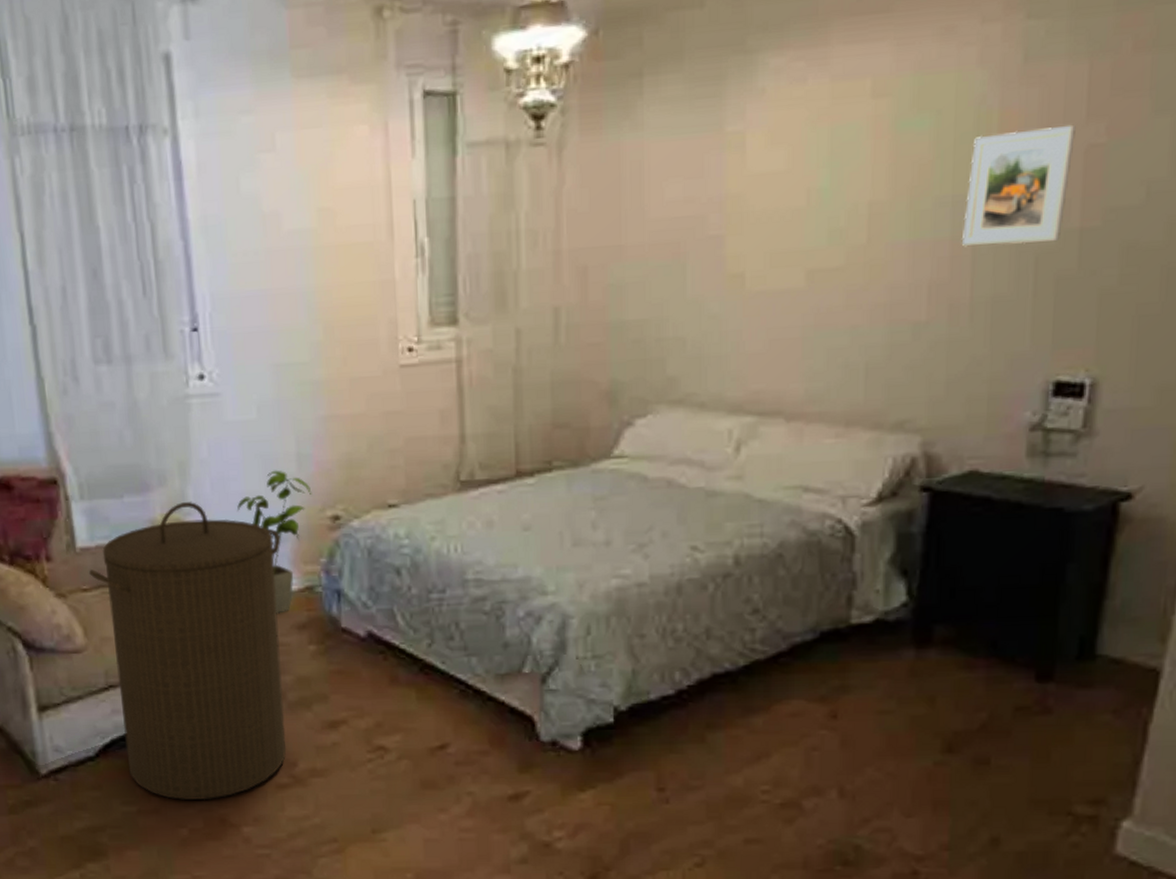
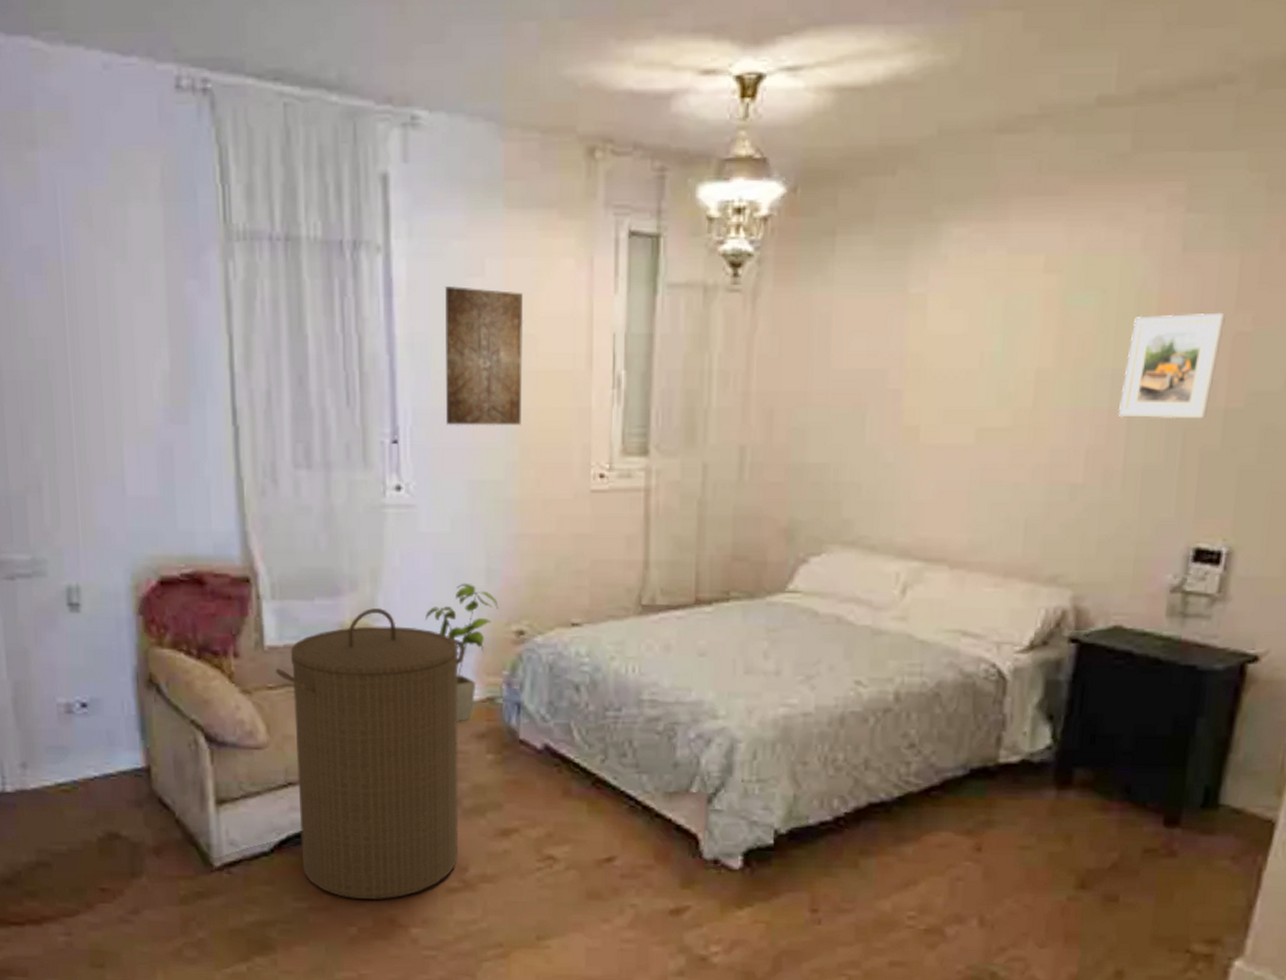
wall art: none [235,164,323,309] -> present [444,286,524,426]

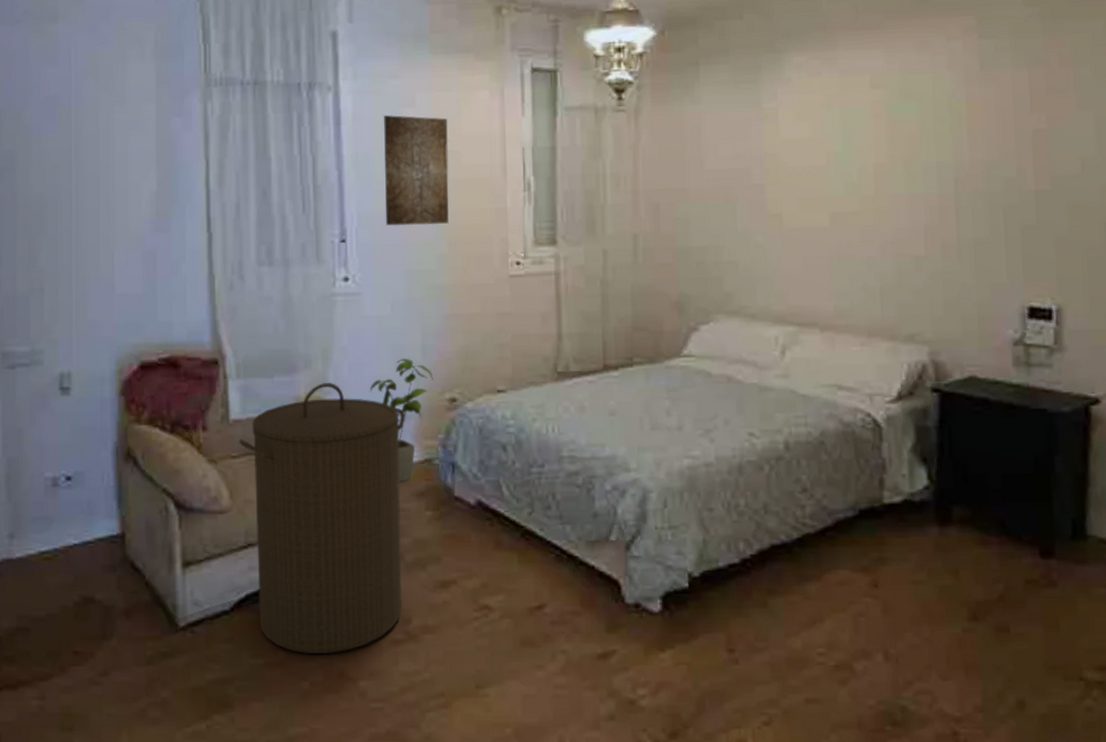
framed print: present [1119,312,1226,419] -> none [947,114,1024,201]

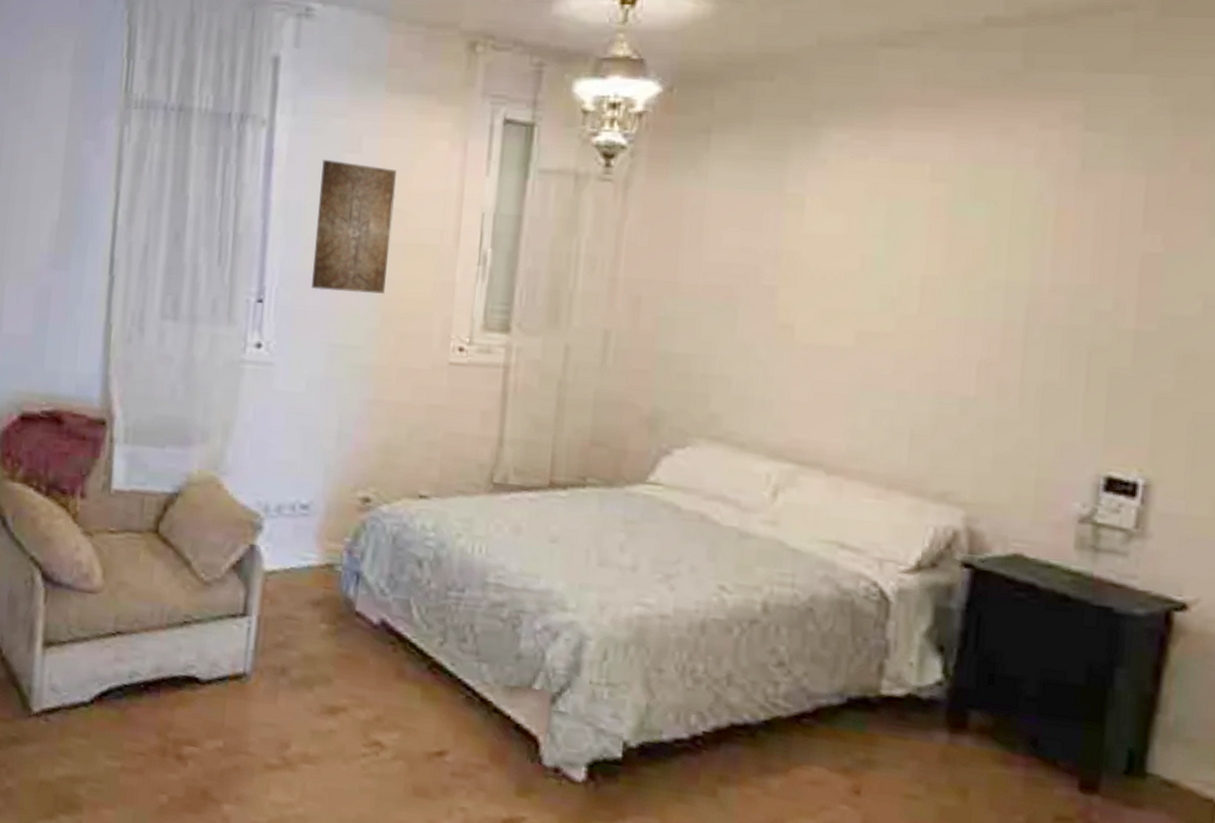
laundry hamper: present [238,382,405,655] -> none [118,461,309,769]
house plant: present [370,358,434,482] -> none [272,444,347,587]

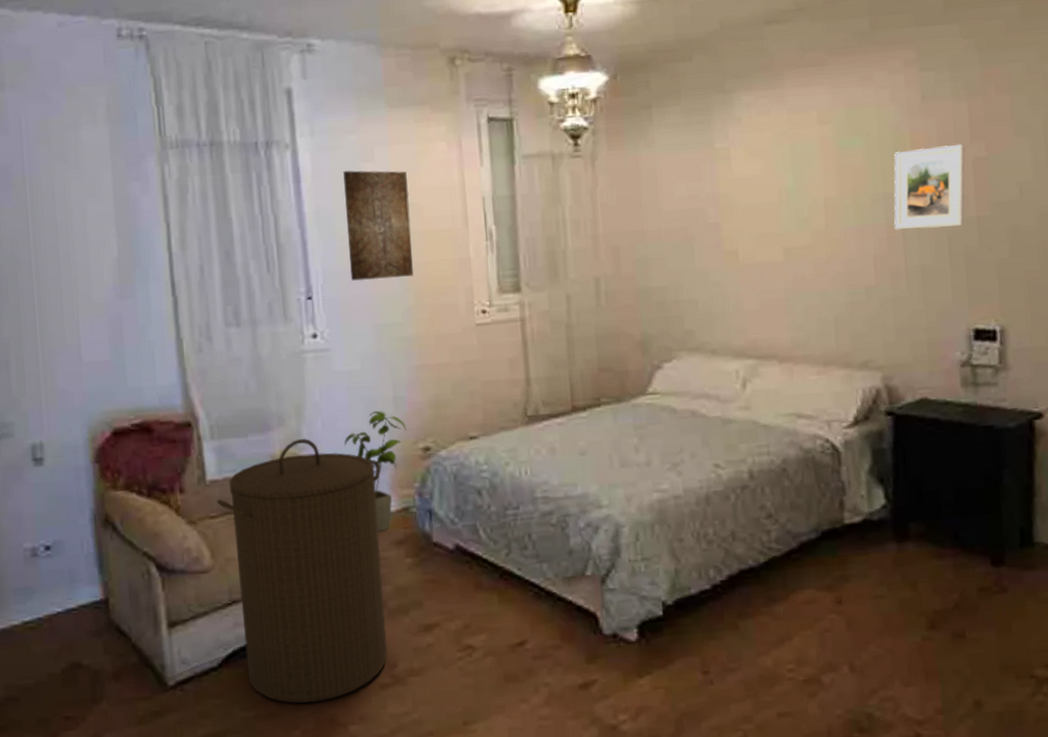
laundry hamper: none [118,461,309,769] -> present [216,438,388,703]
house plant: none [272,444,347,587] -> present [344,410,407,532]
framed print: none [1014,230,1132,340] -> present [894,143,965,231]

